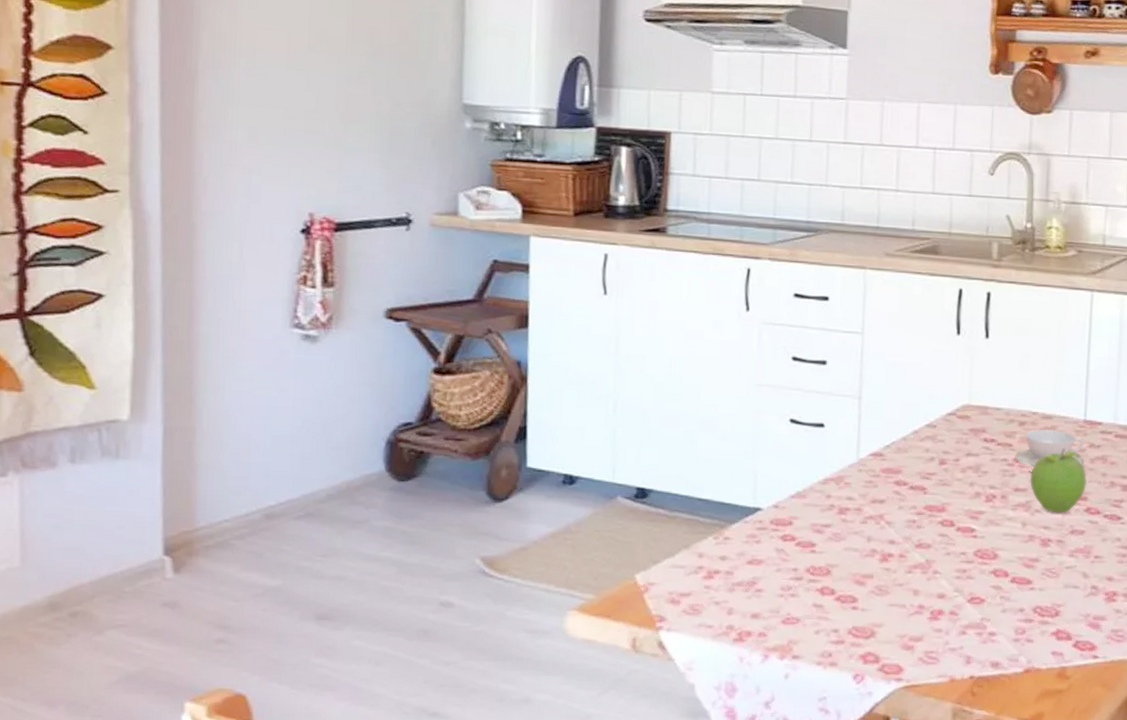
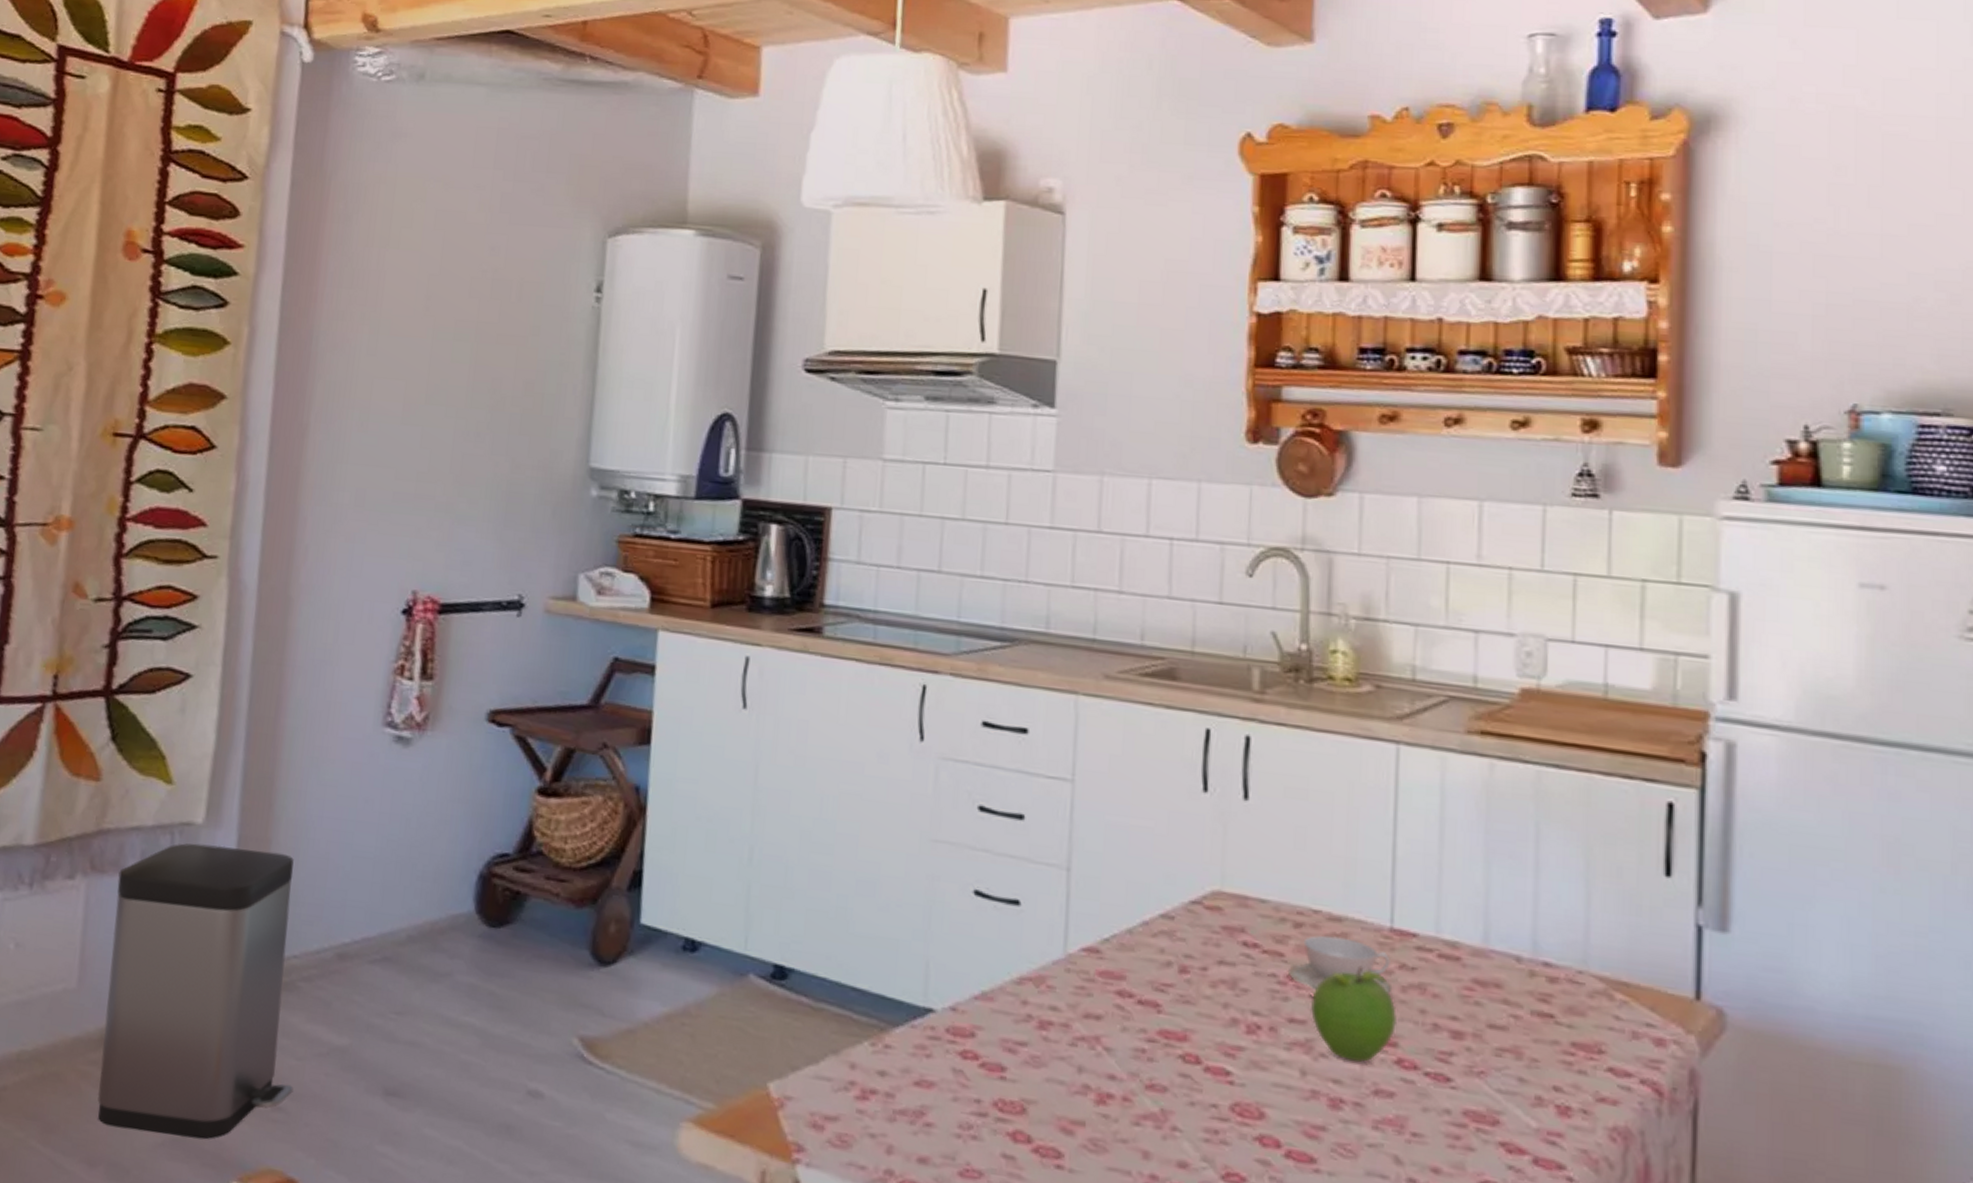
pedal bin: none [50,436,235,674] -> present [97,843,294,1139]

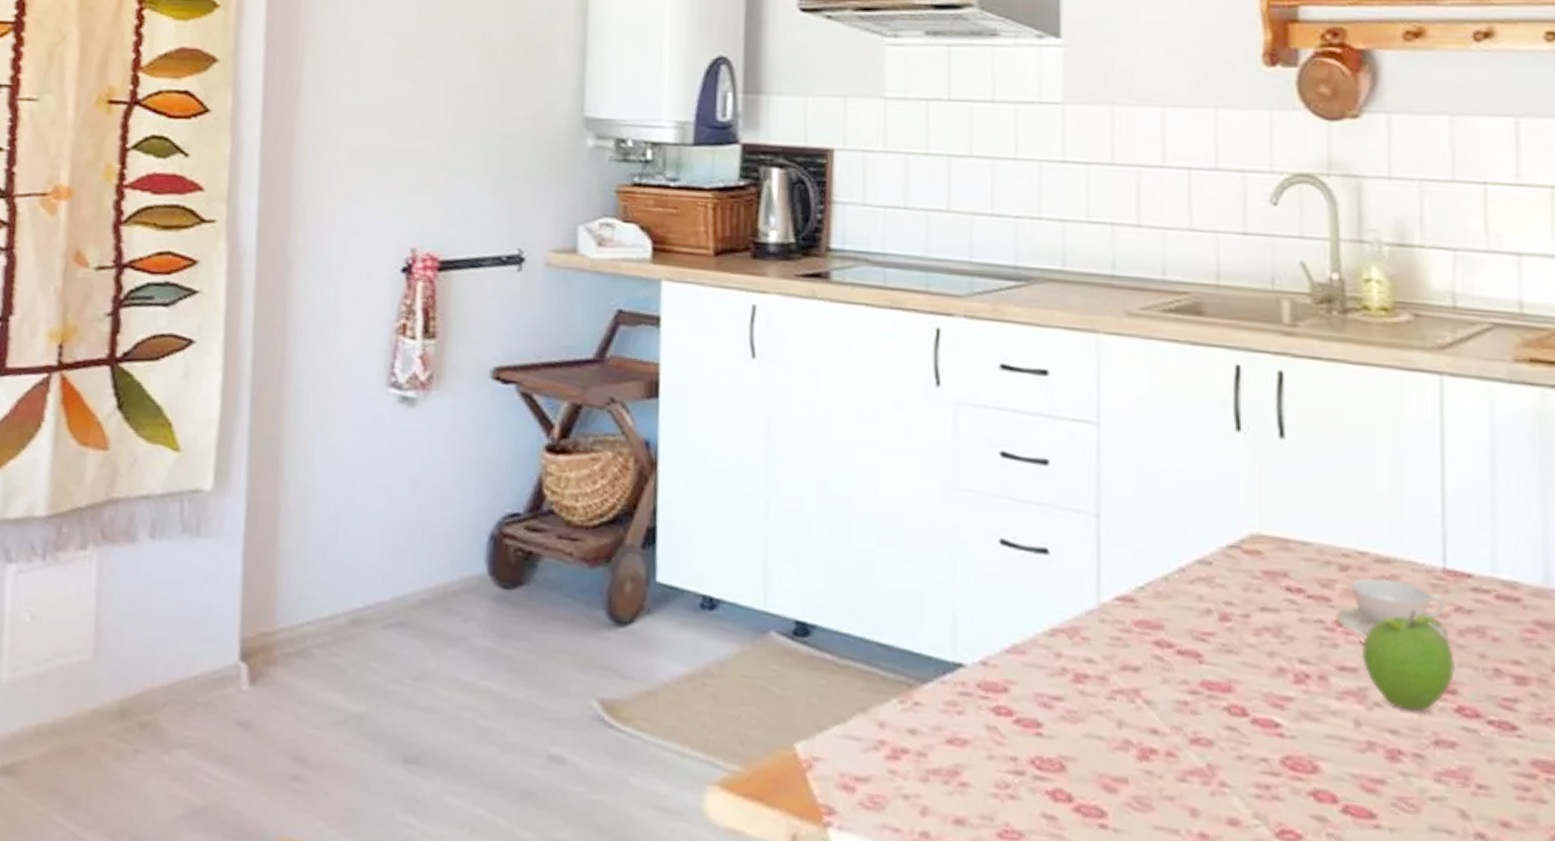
pedal bin: present [97,843,294,1139] -> none [117,510,312,810]

